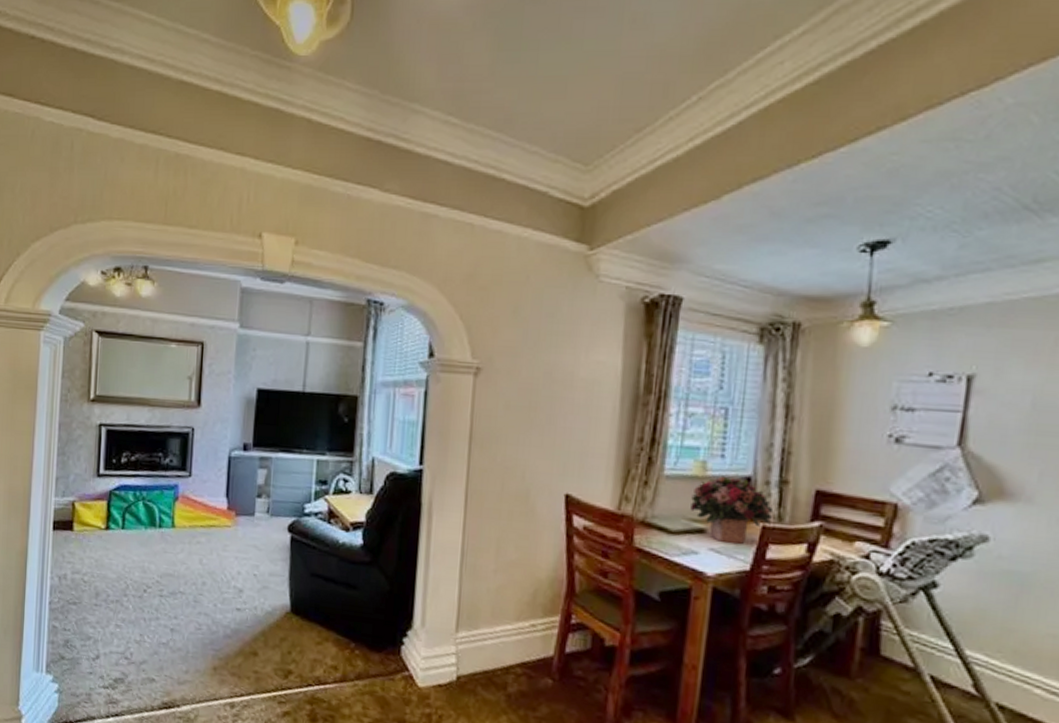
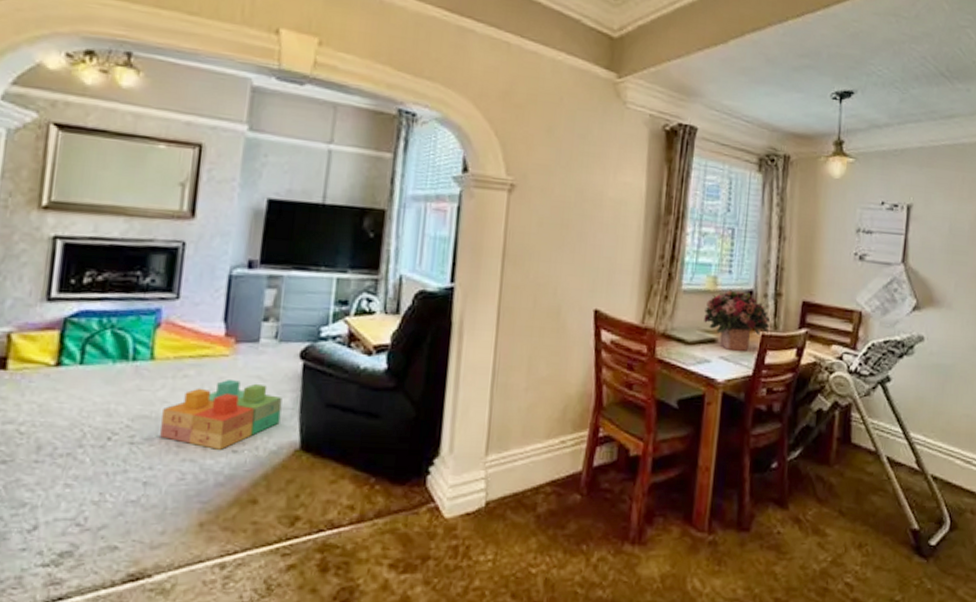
toy blocks: none [181,546,275,607] -> present [160,378,283,450]

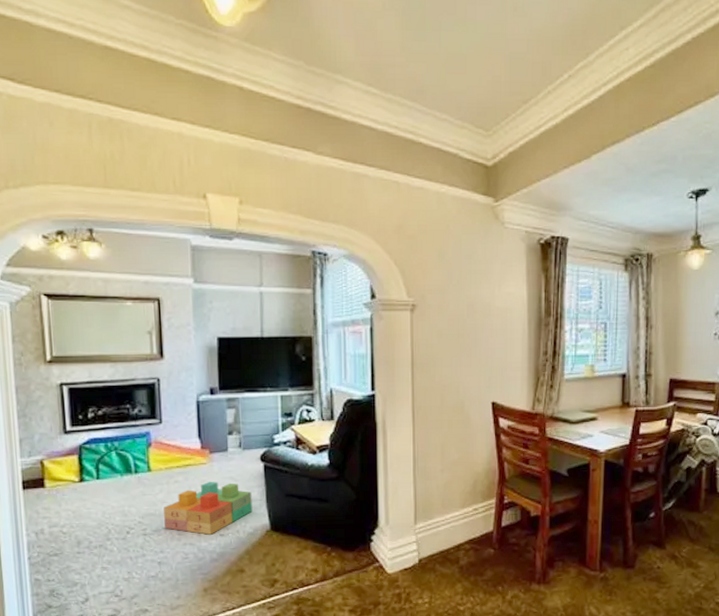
bouquet: present [704,290,771,352] -> none [585,375,643,426]

